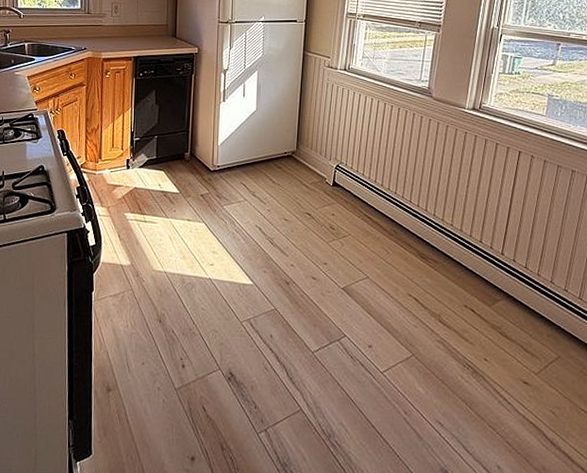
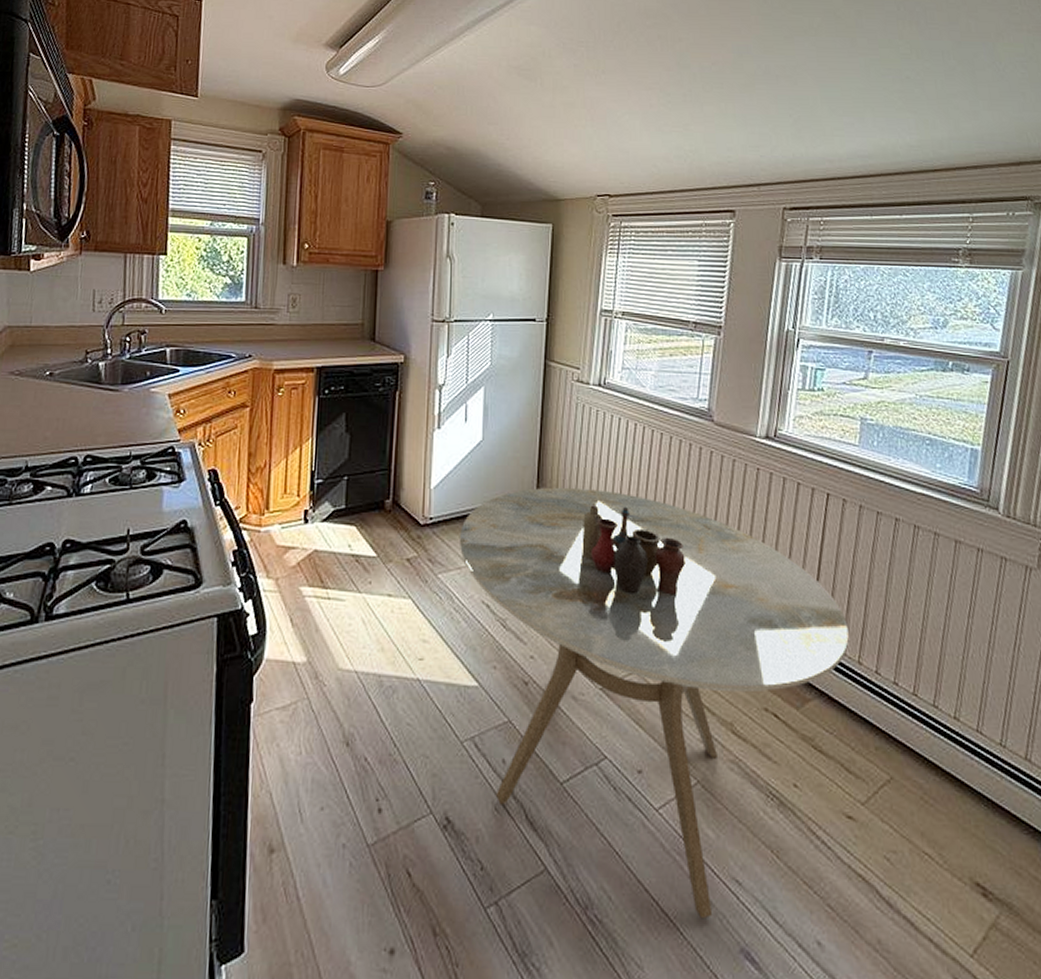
dining table: none [240,144,531,448] -> present [460,487,849,919]
vase: none [329,158,409,224] -> present [580,505,687,595]

